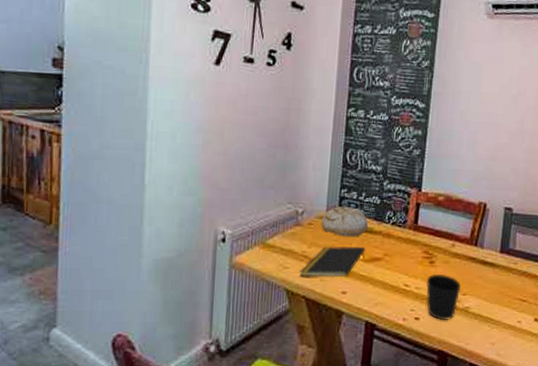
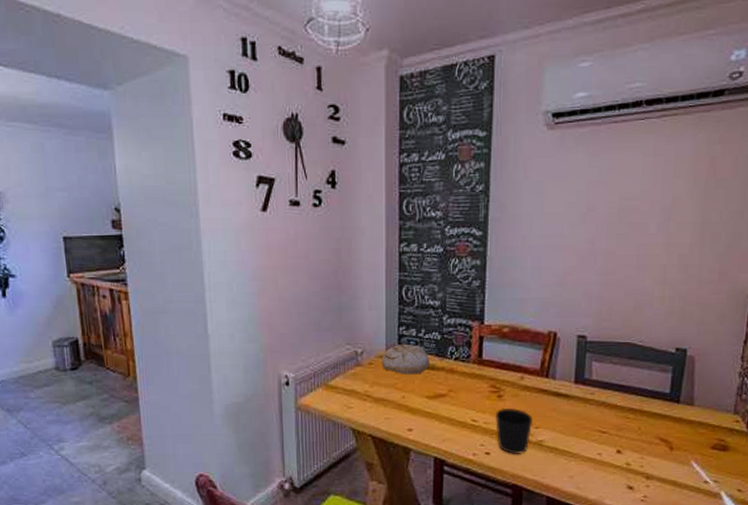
notepad: present [300,246,366,278] -> none [364,383,429,416]

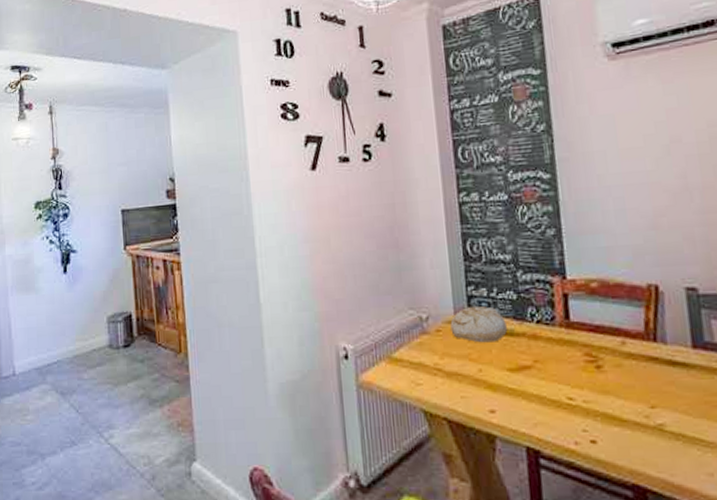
cup: present [496,407,533,455] -> none [596,381,647,444]

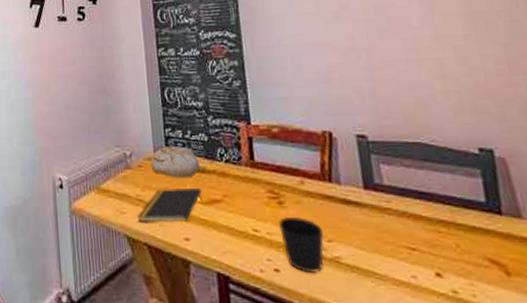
notepad: none [435,352,511,394] -> present [137,187,203,223]
cup: none [596,381,647,444] -> present [279,216,325,274]

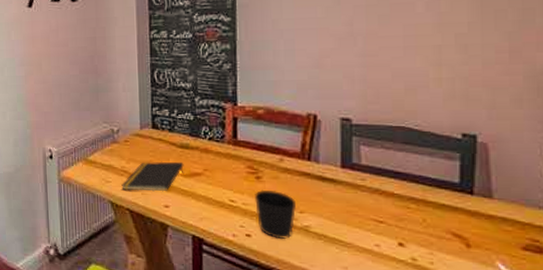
bread: present [150,146,200,178] -> none [136,124,183,153]

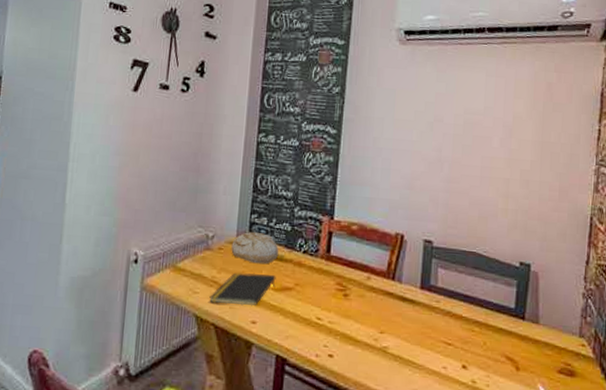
bread: none [136,124,183,153] -> present [231,232,278,265]
cup: present [255,189,297,240] -> none [340,307,378,361]

